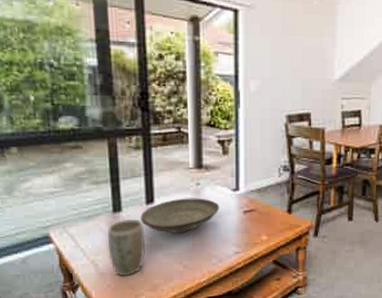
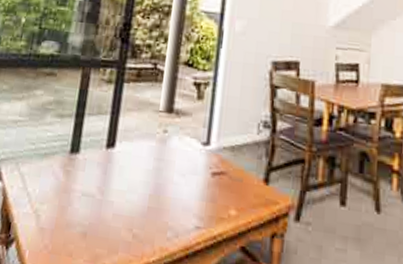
plant pot: present [106,219,146,277] -> none [53,162,99,238]
decorative bowl: present [140,198,220,233] -> none [96,146,186,191]

